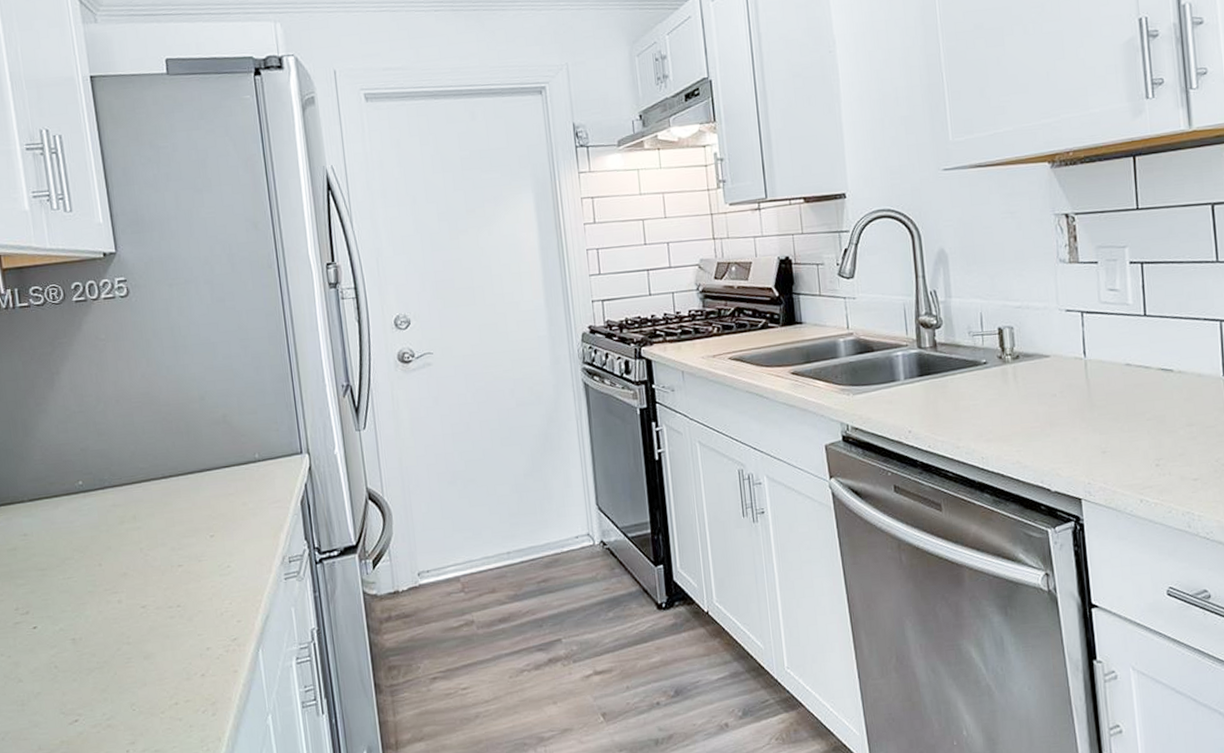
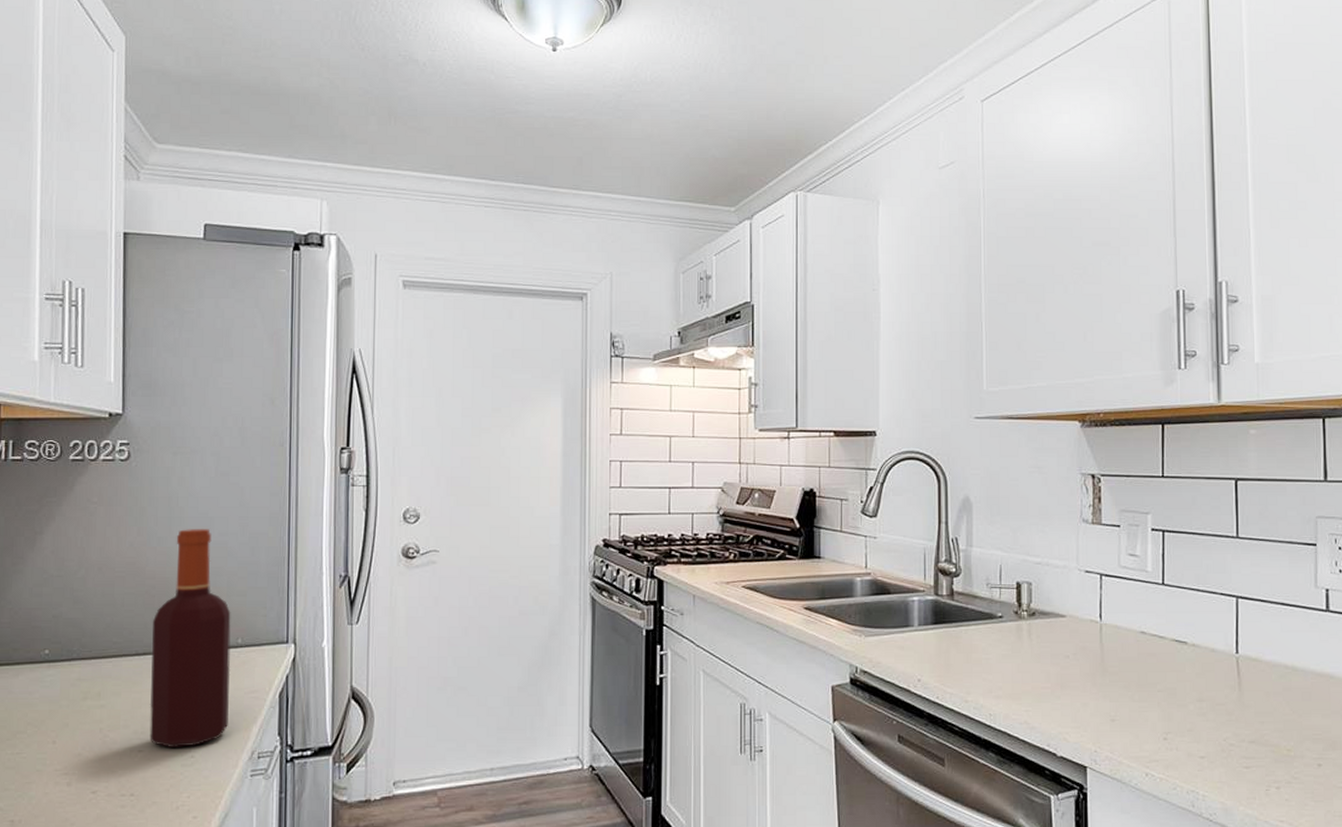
bottle: none [174,354,258,560] -> present [149,529,231,747]

